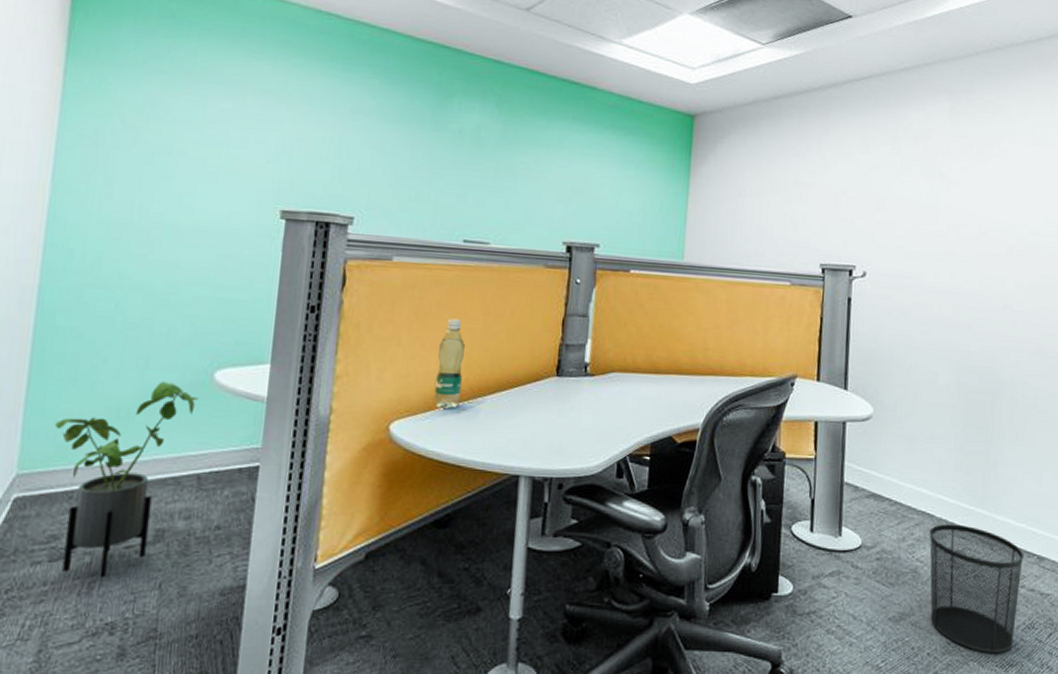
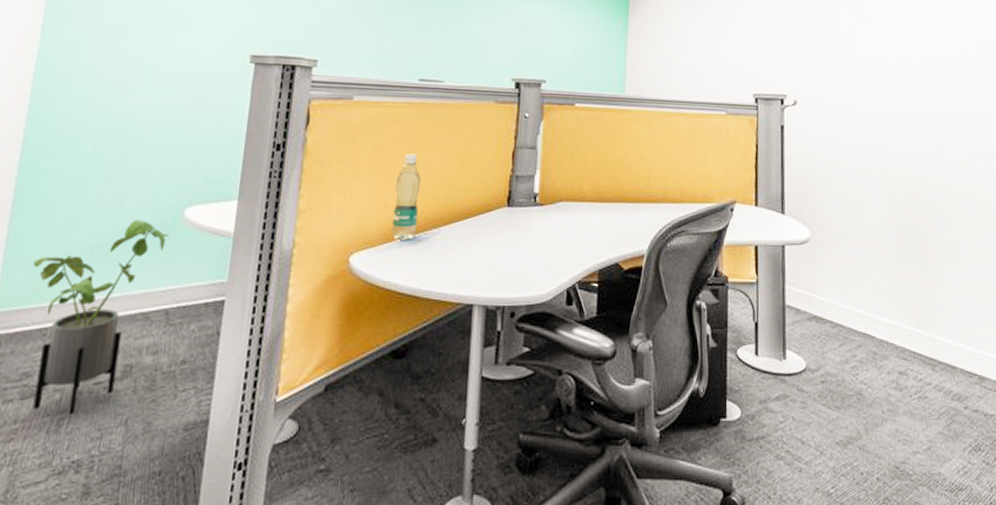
waste bin: present [929,524,1024,654] -> none [871,345,965,478]

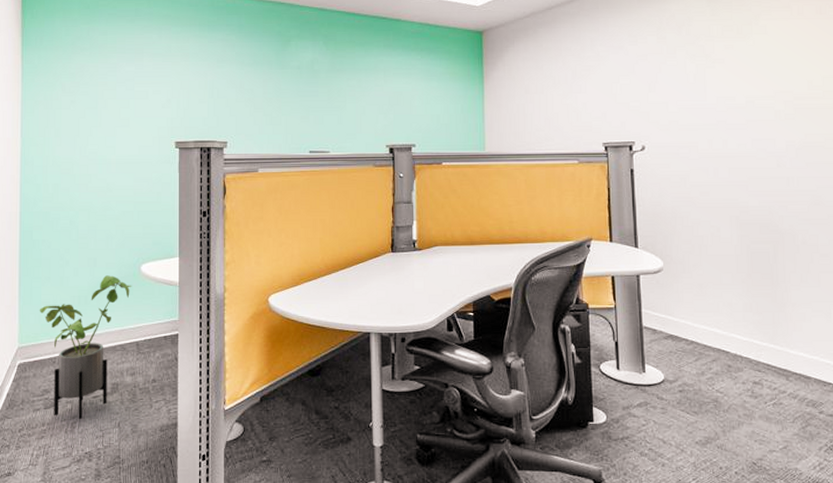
bottle: present [391,153,421,240] -> none [298,213,320,283]

